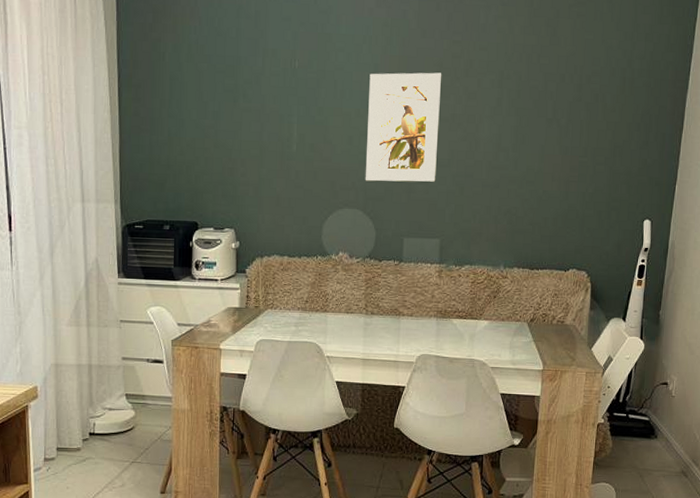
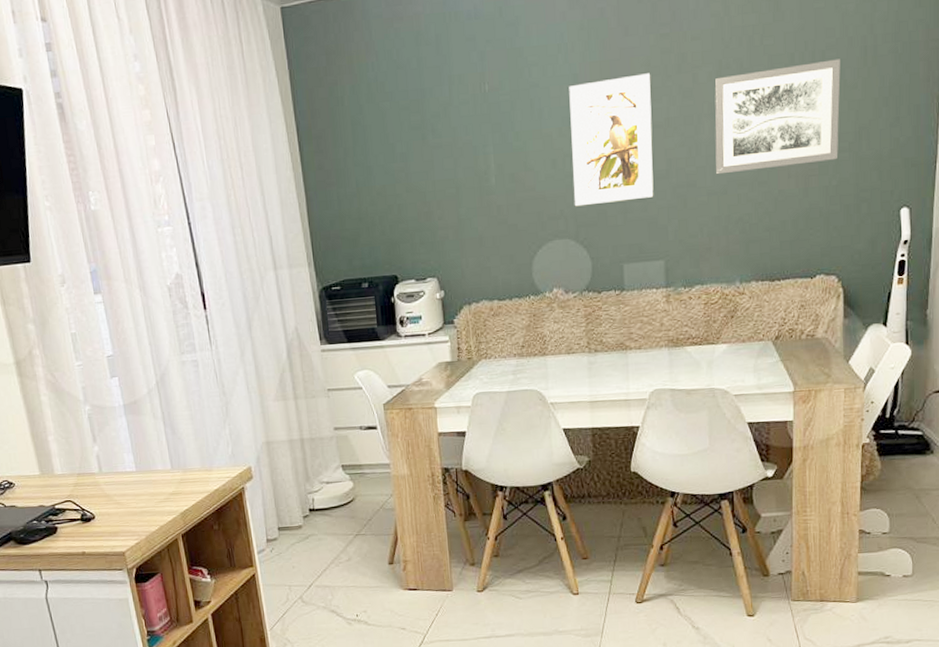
wall art: none [491,84,603,171] -> present [714,59,841,175]

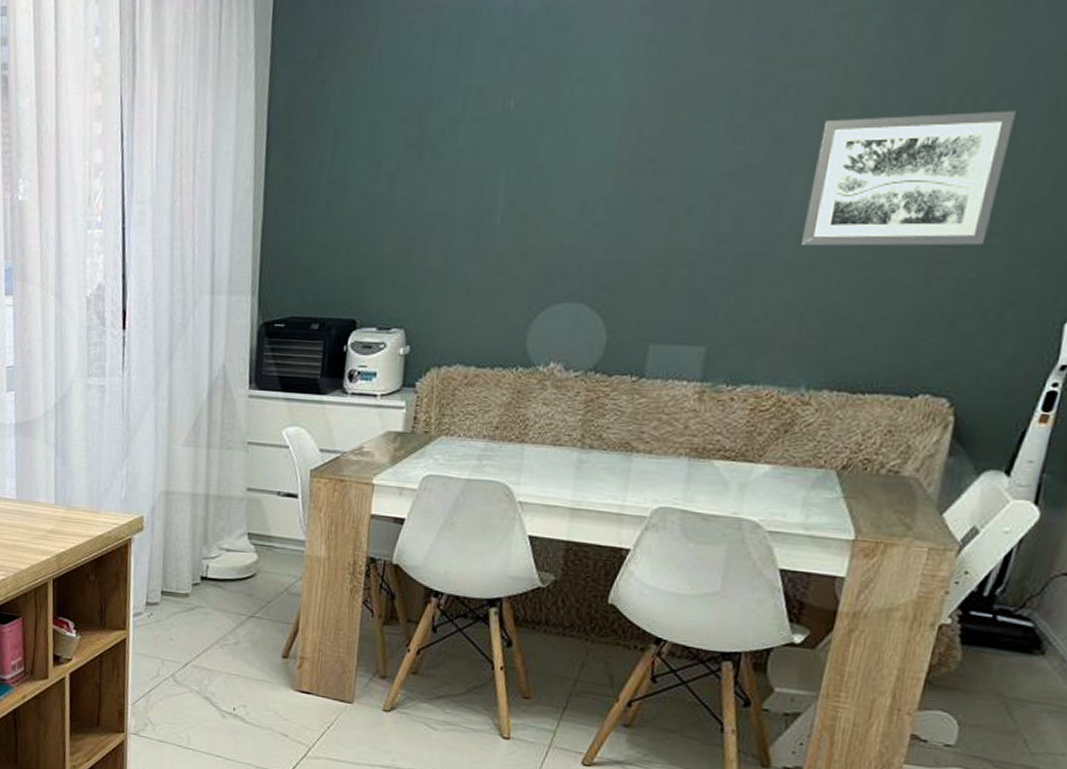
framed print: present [569,73,654,207] -> none [598,105,734,265]

